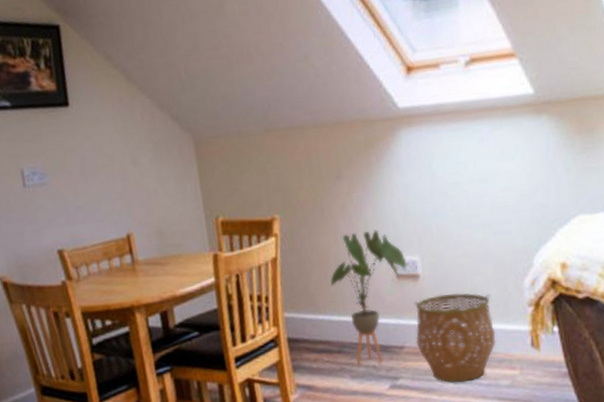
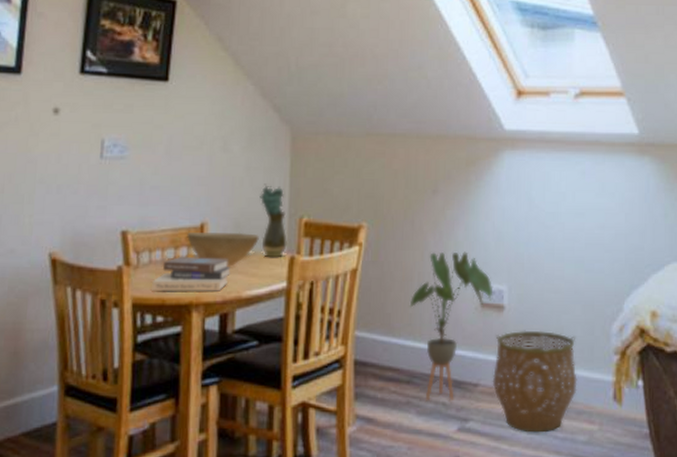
books: none [94,263,162,299] -> present [152,257,231,293]
bowl: none [116,238,182,269] -> present [187,232,259,266]
vase: none [175,190,209,258] -> present [259,183,287,258]

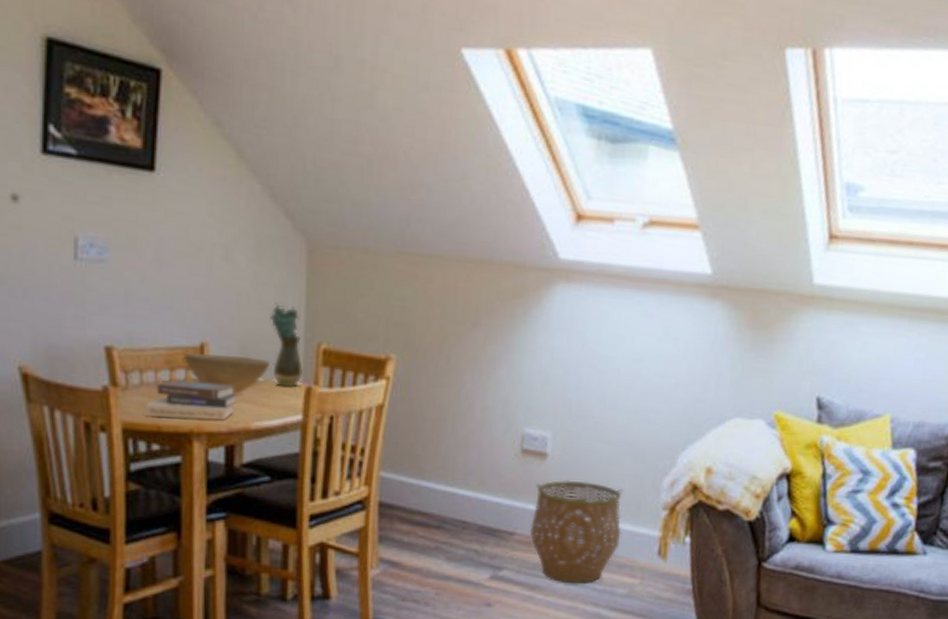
house plant: present [409,251,494,400] -> none [441,392,537,548]

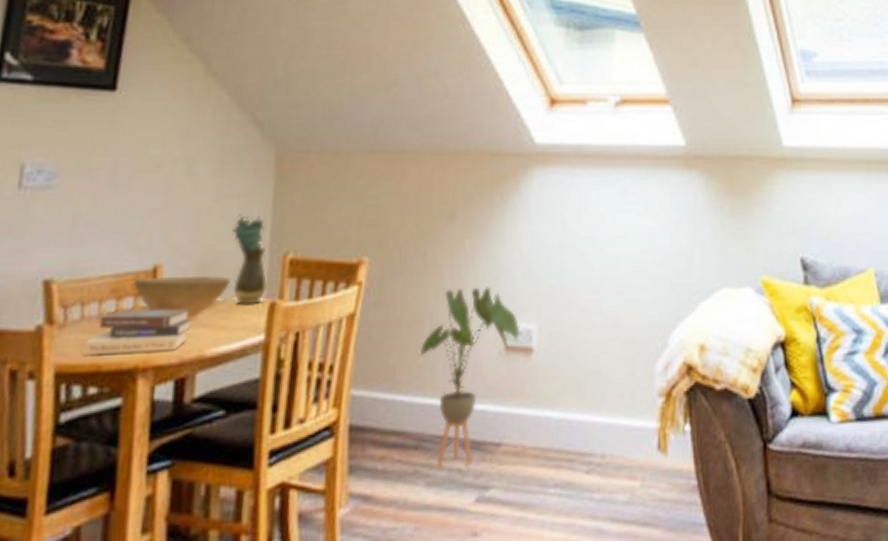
house plant: none [441,392,537,548] -> present [419,286,520,468]
basket: present [529,480,624,584] -> none [517,375,617,497]

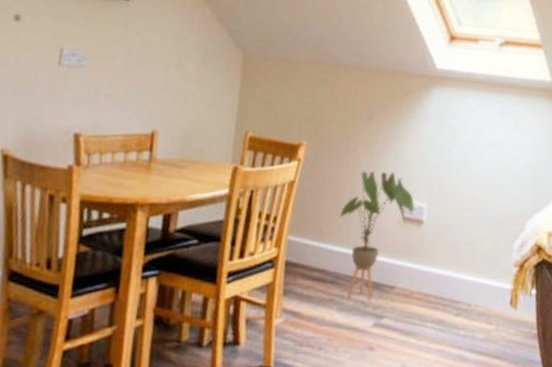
books: present [83,308,192,355] -> none [100,160,177,195]
bowl: present [134,275,230,317] -> none [137,139,206,171]
vase: present [232,214,267,306] -> none [207,100,233,167]

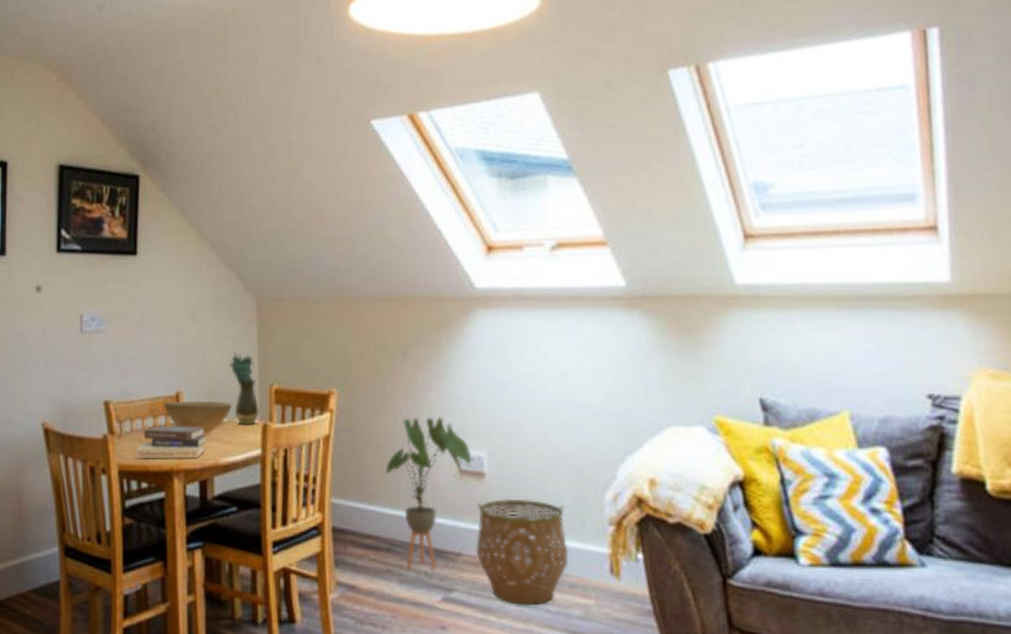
books: none [100,160,177,195] -> present [135,426,207,460]
bowl: none [137,139,206,171] -> present [164,400,232,433]
vase: none [207,100,233,167] -> present [230,352,259,426]
basket: none [407,242,483,330] -> present [475,498,569,606]

